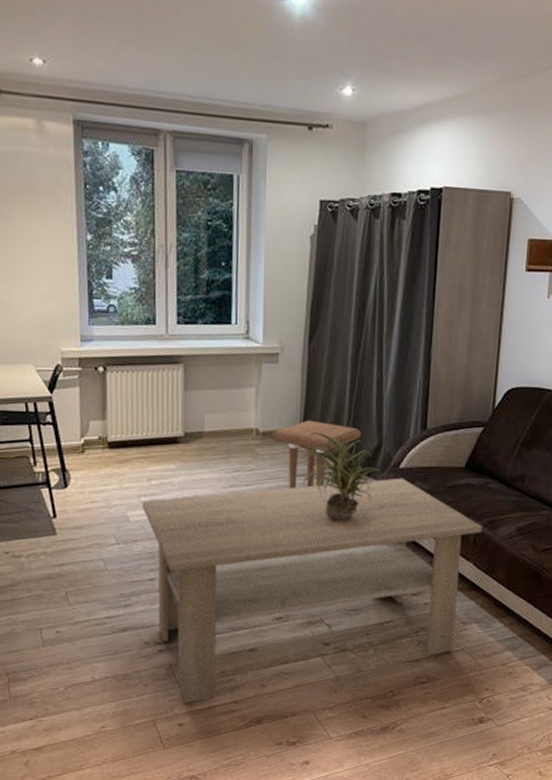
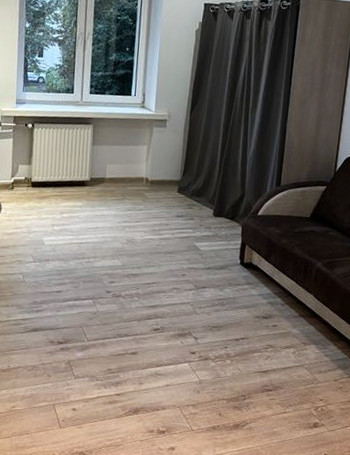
coffee table: present [142,478,482,703] -> none [54,223,322,392]
side table: present [271,420,362,489] -> none [157,173,229,227]
potted plant: present [301,433,381,520] -> none [180,183,243,254]

